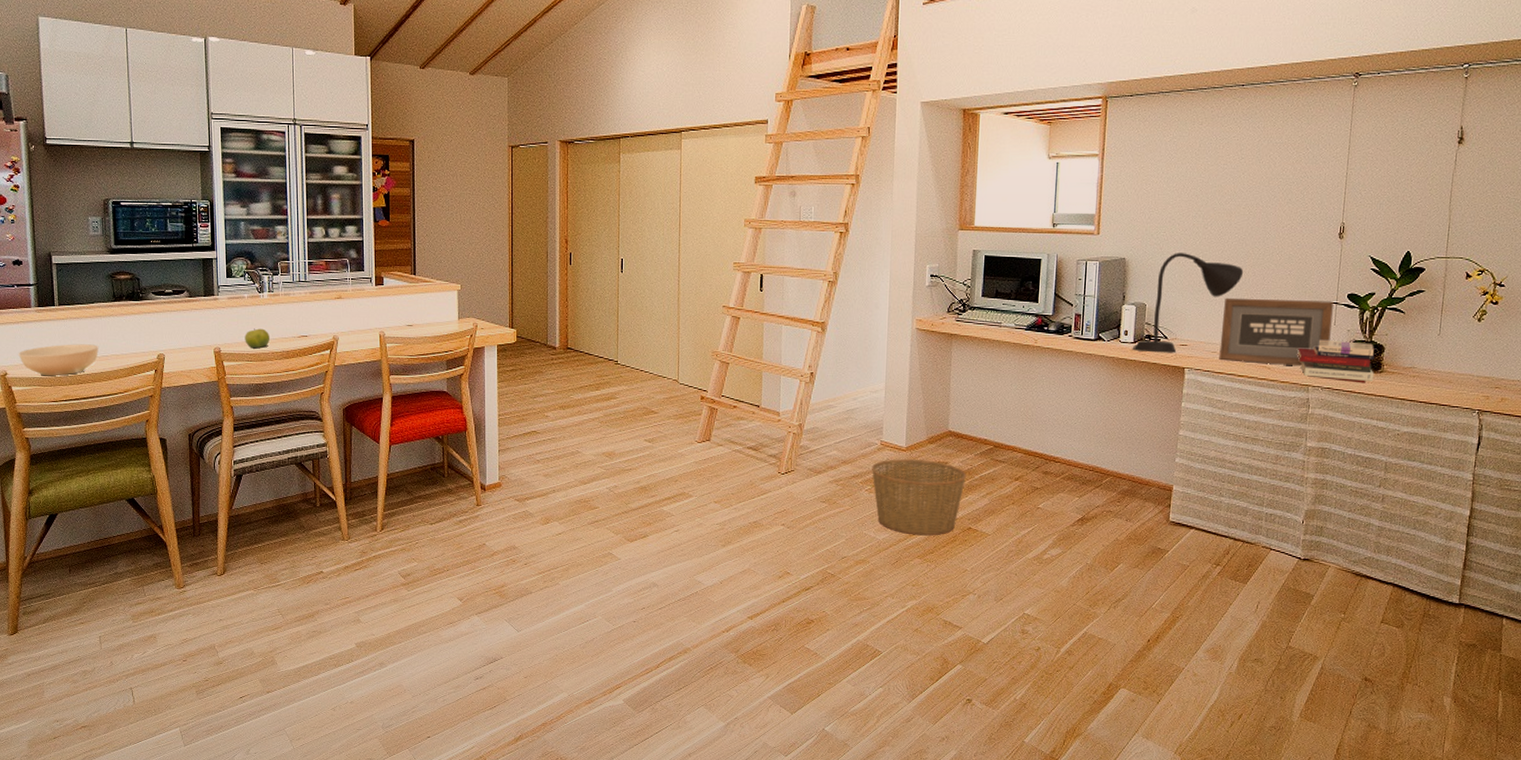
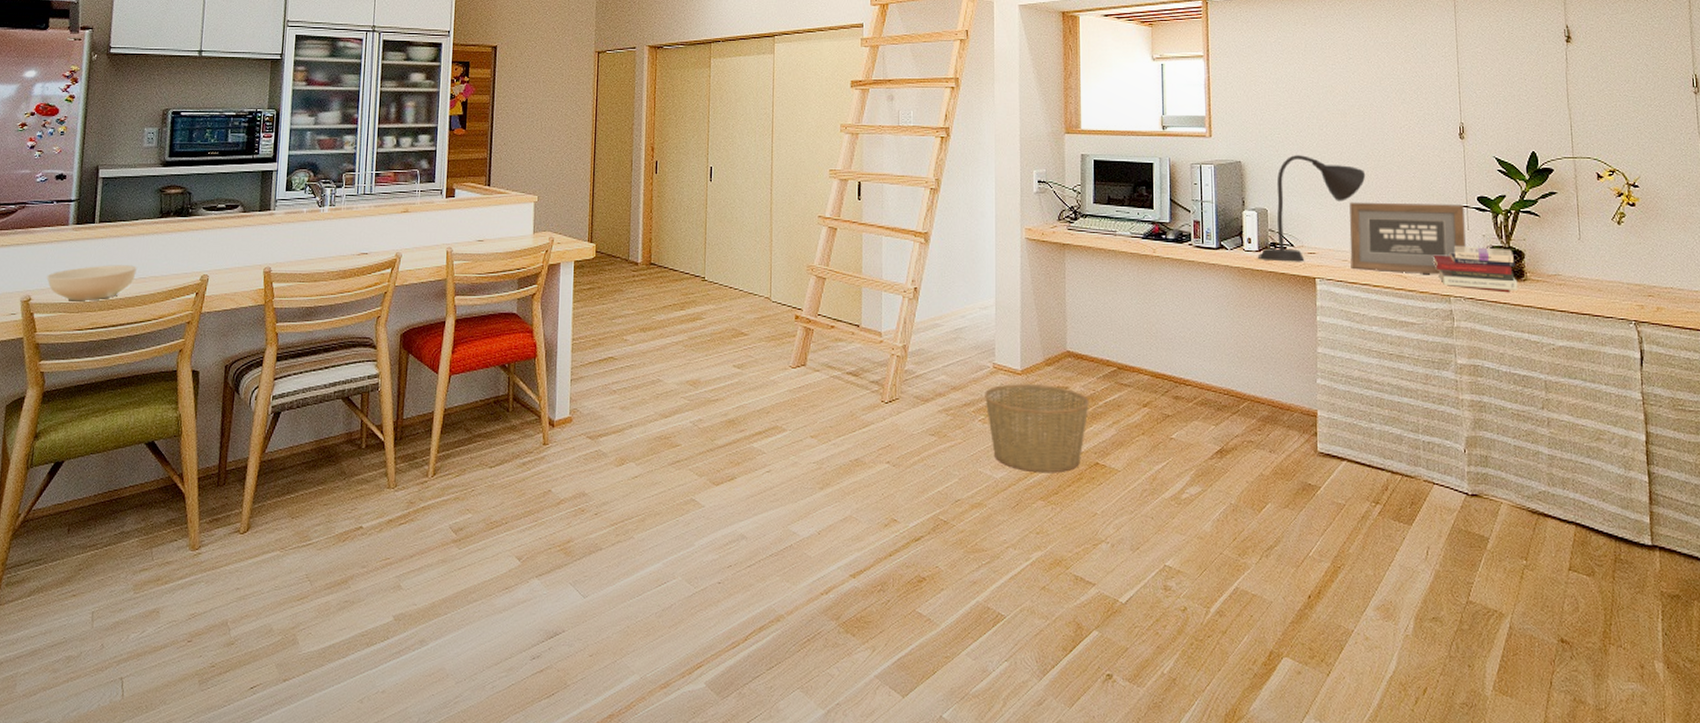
fruit: present [245,328,271,349] -> none [299,245,327,268]

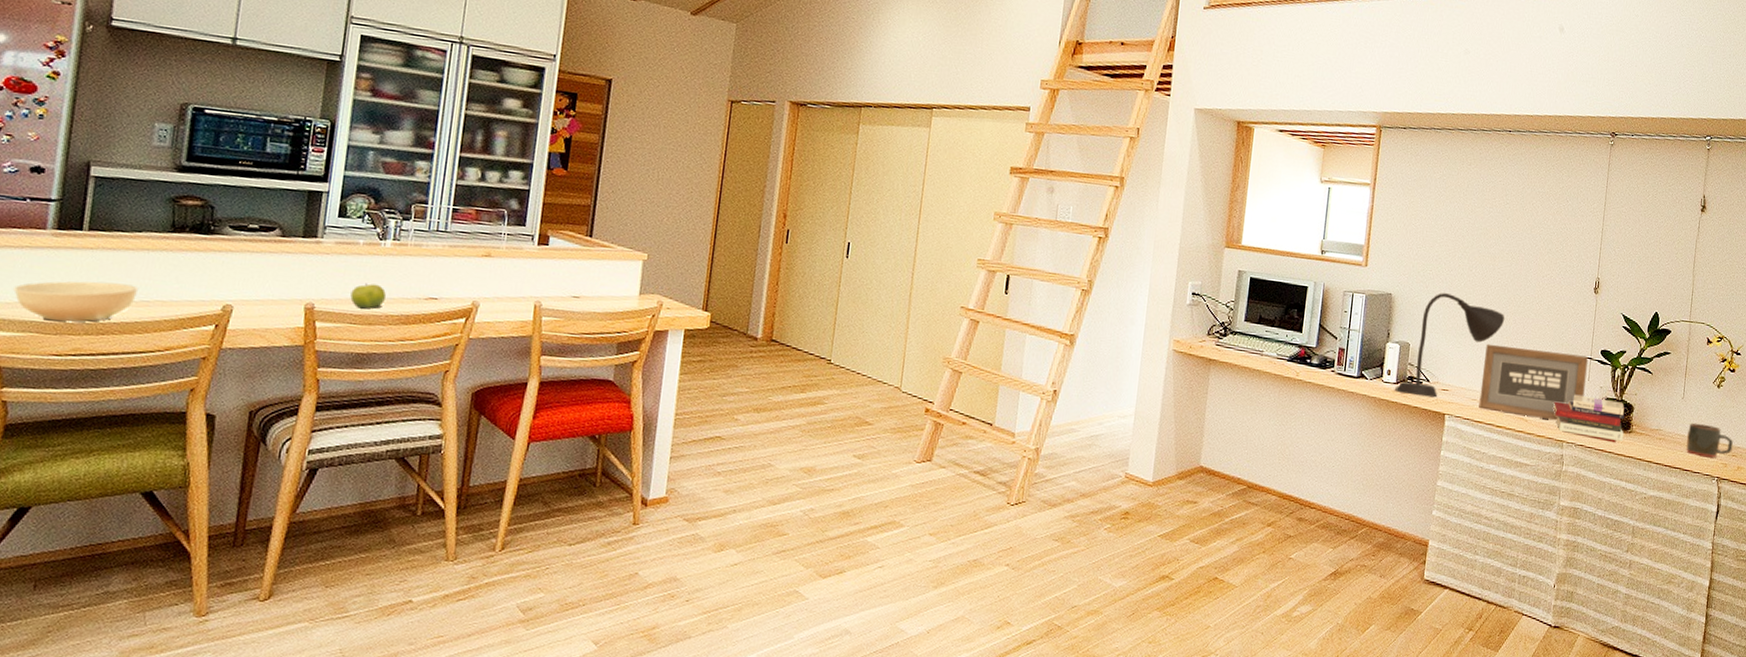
fruit: none [299,245,327,268] -> present [350,283,387,309]
basket: present [985,384,1089,473] -> none [1113,494,1216,585]
mug: none [1591,264,1647,299] -> present [1686,422,1733,457]

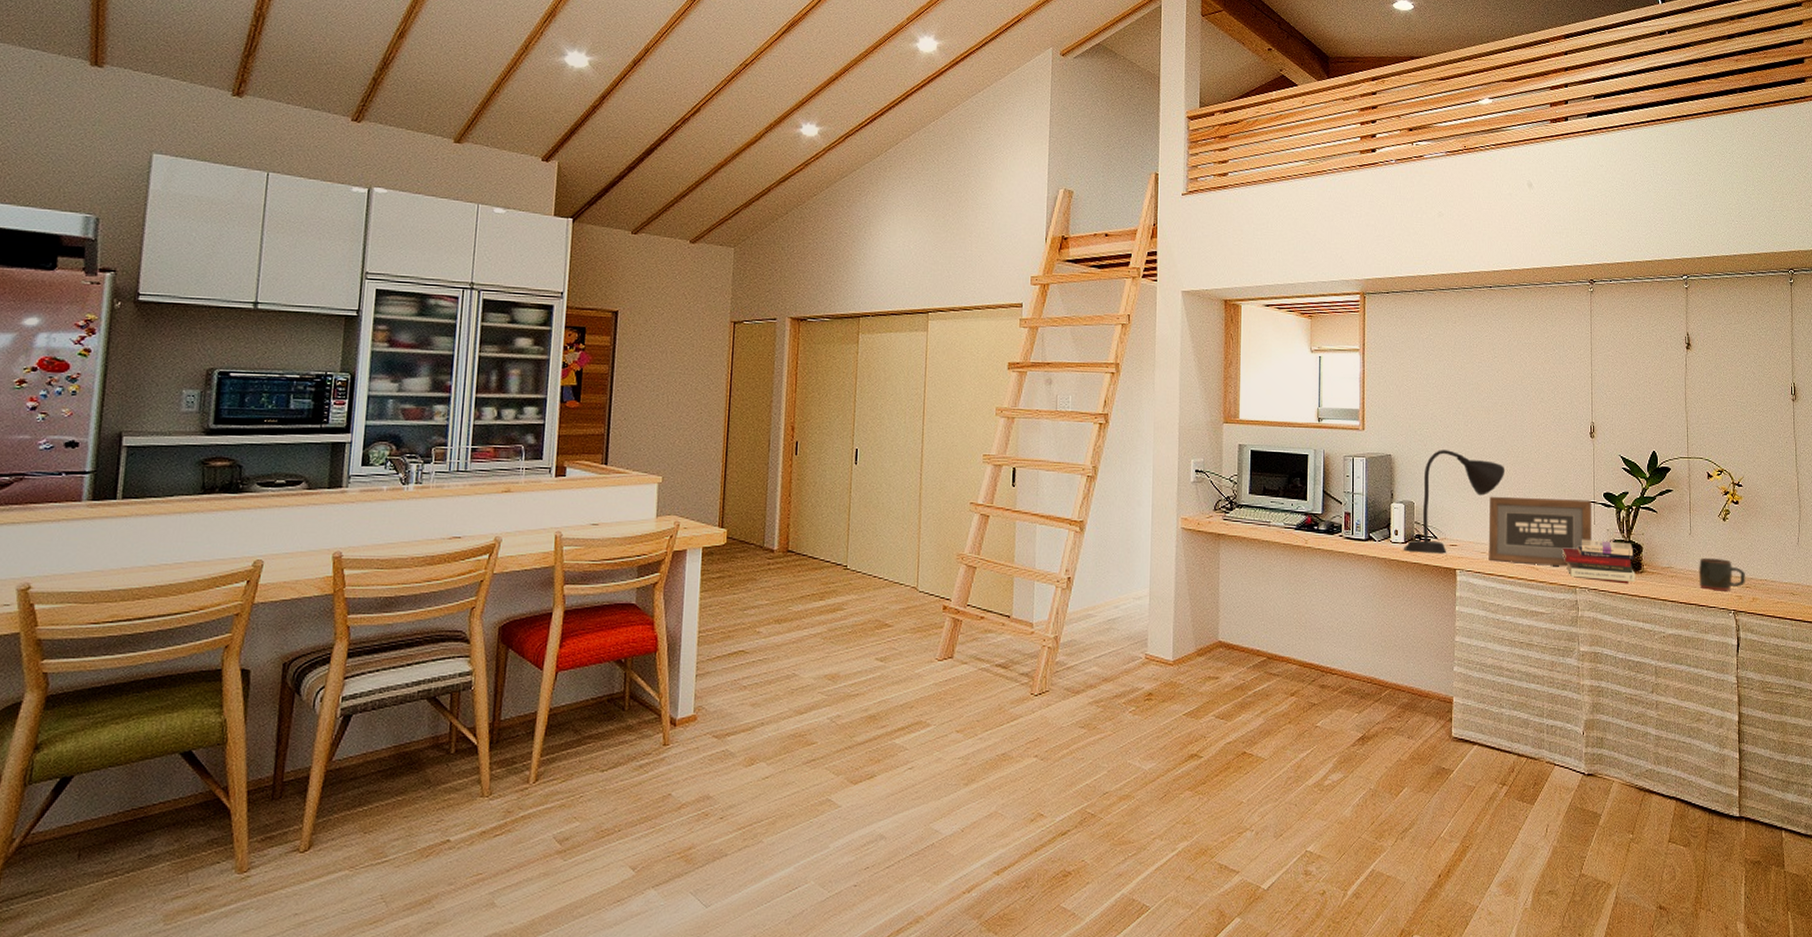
bowl: present [13,281,139,322] -> none [52,548,173,590]
fruit: present [350,283,387,309] -> none [376,528,412,553]

